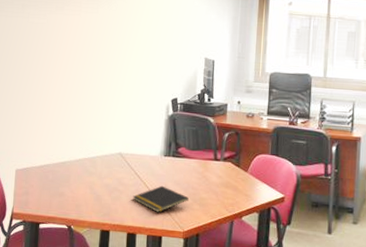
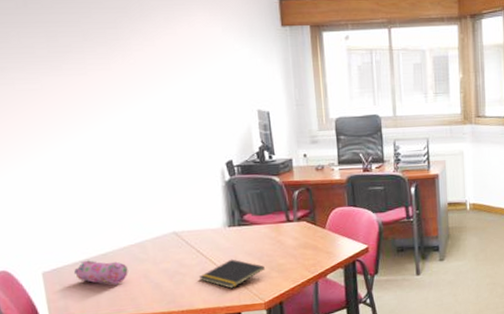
pencil case: none [39,165,79,190] -> present [74,260,128,284]

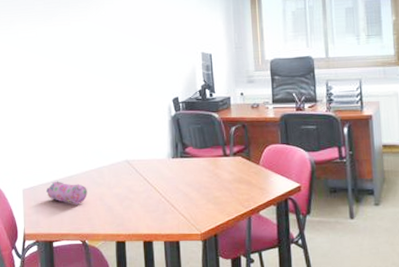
notepad: present [198,259,265,289] -> none [144,188,202,217]

